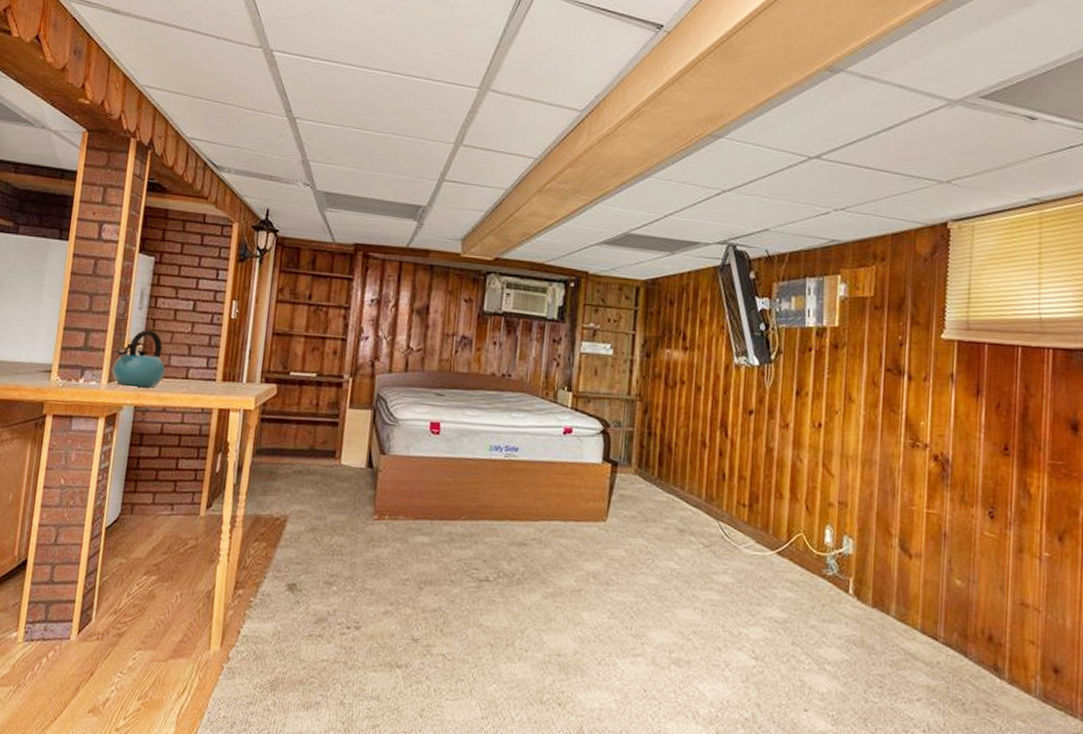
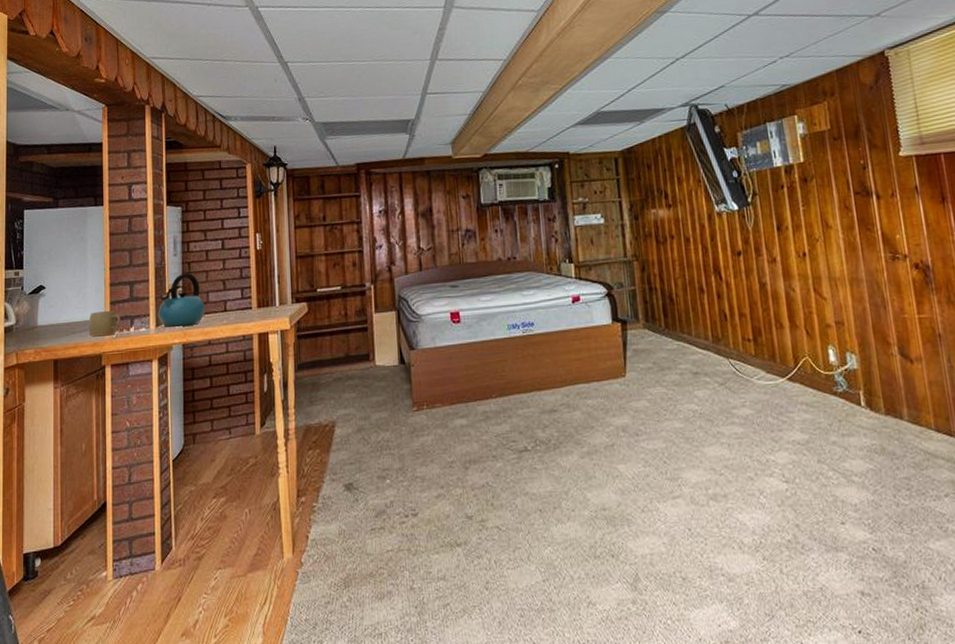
mug: none [33,355,71,383] -> present [88,311,121,337]

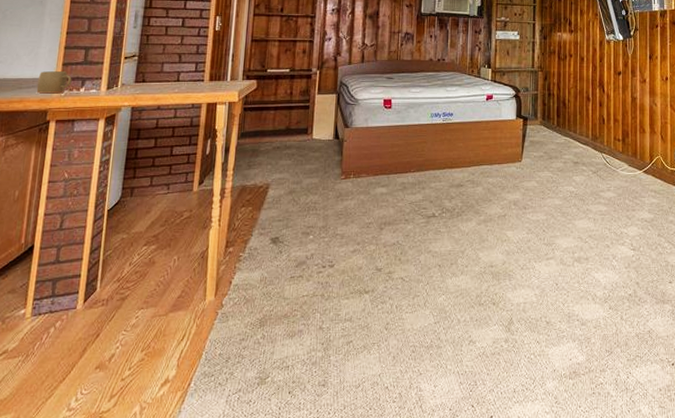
kettle: present [158,273,205,328] -> none [111,44,159,92]

